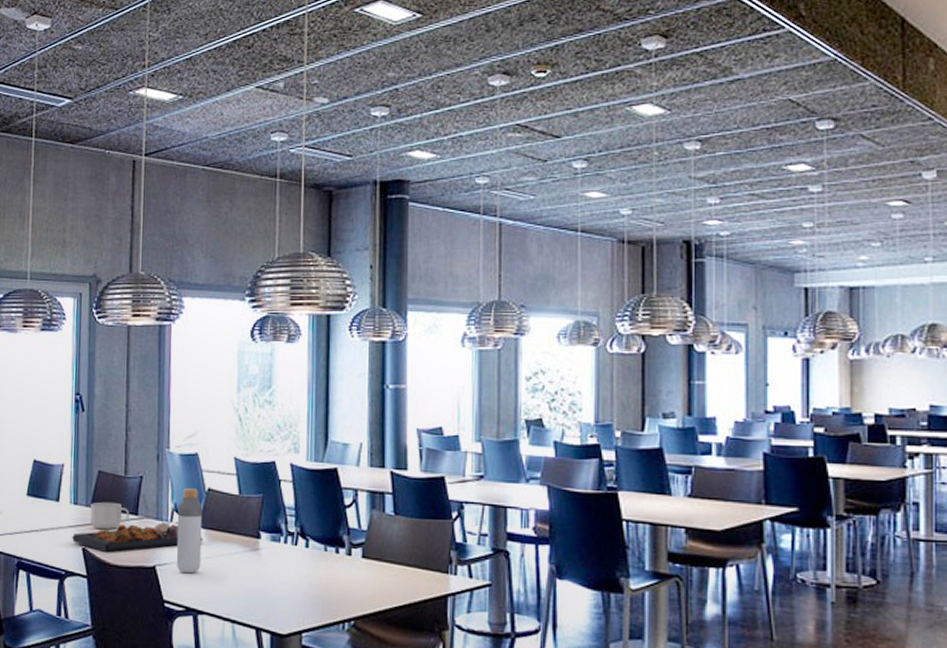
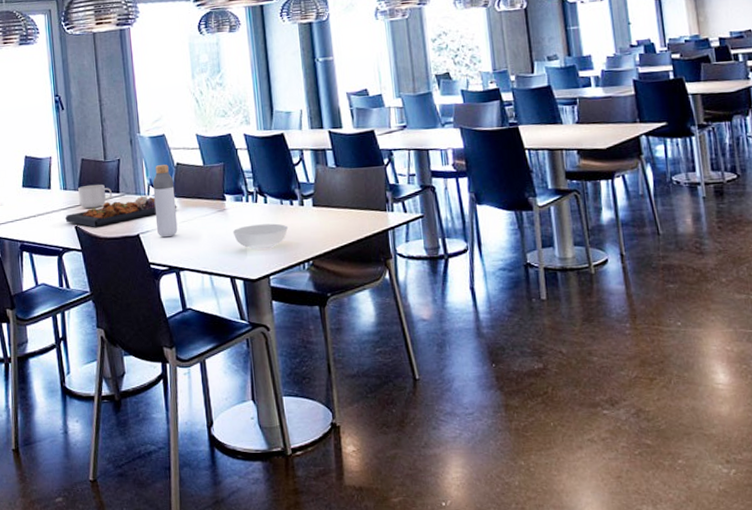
bowl: none [264,570,331,603] -> present [232,223,289,251]

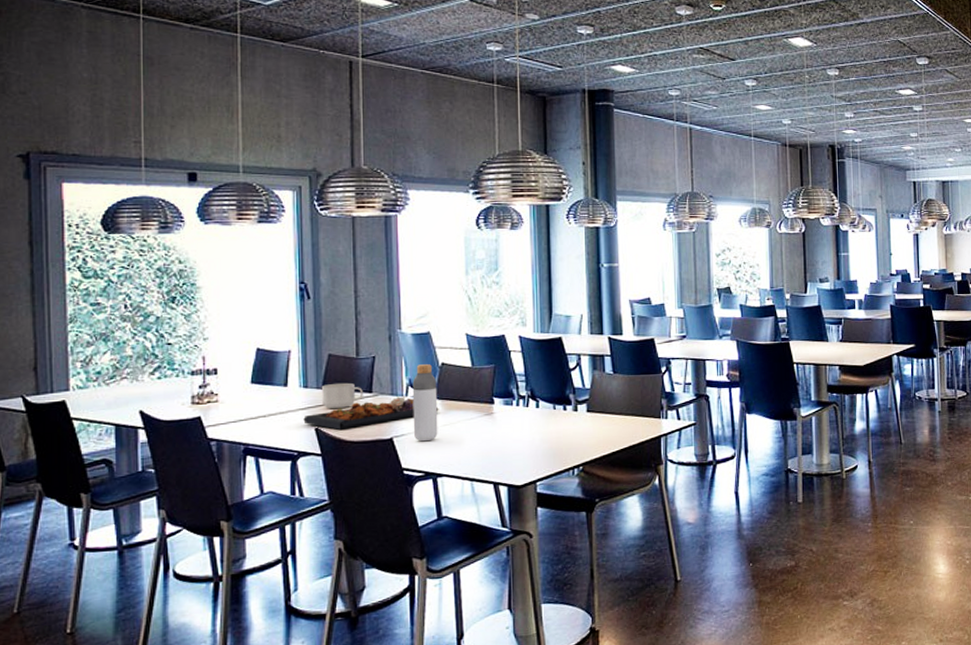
bowl: present [232,223,289,251] -> none [499,428,560,457]

